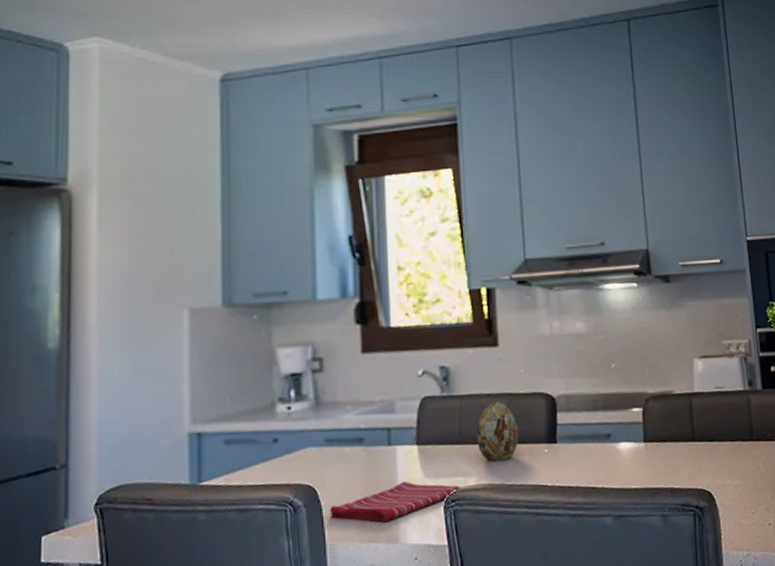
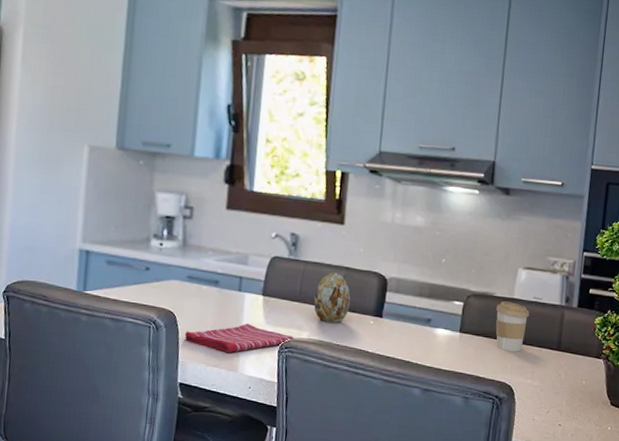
coffee cup: none [678,397,714,453] -> present [495,301,529,352]

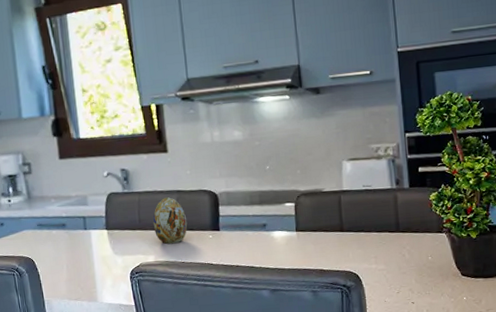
dish towel: present [184,324,295,354] -> none [44,257,143,287]
coffee cup: present [495,301,529,352] -> none [328,194,362,241]

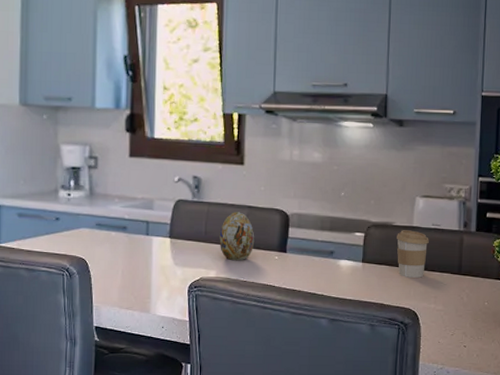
coffee cup: none [328,194,362,241] -> present [397,230,429,278]

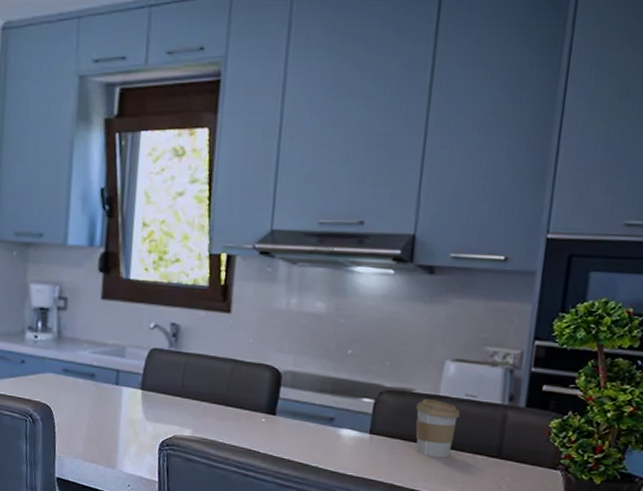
decorative egg: present [219,212,255,261] -> none [197,365,239,421]

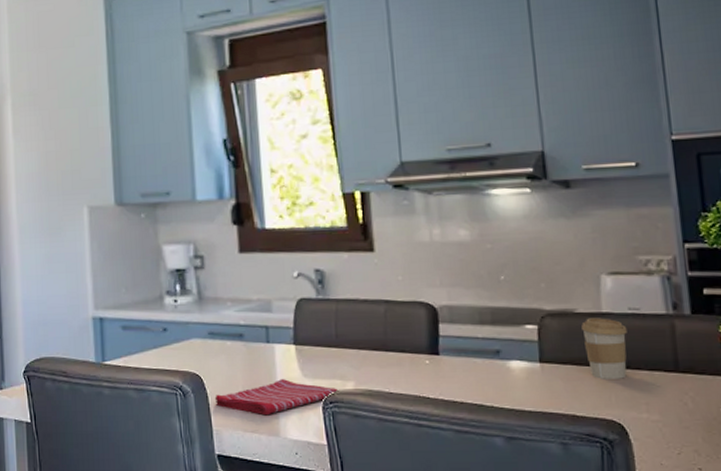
dish towel: none [61,419,176,450] -> present [214,379,339,416]

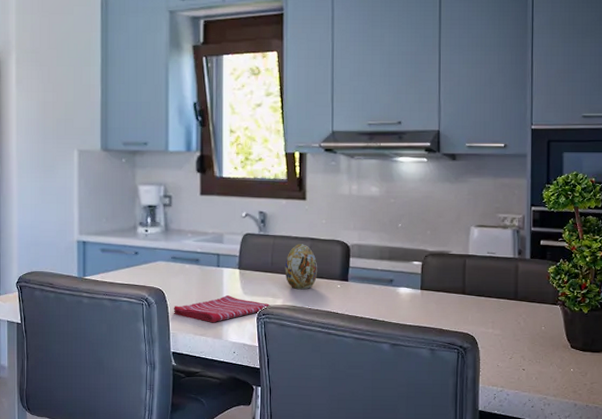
decorative egg: none [353,308,398,369] -> present [285,244,318,290]
coffee cup: present [581,318,627,379] -> none [453,258,485,304]

